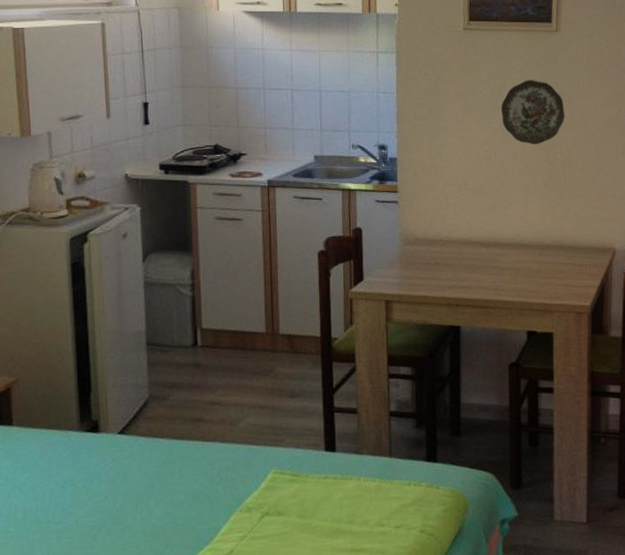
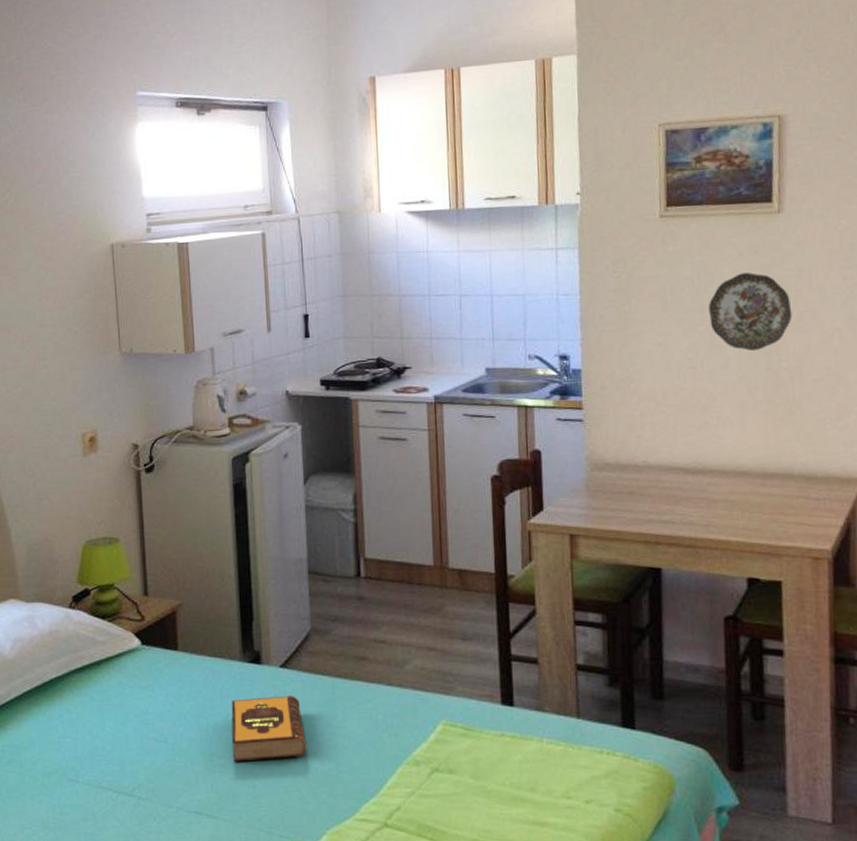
hardback book: none [68,459,144,526] -> present [231,695,307,762]

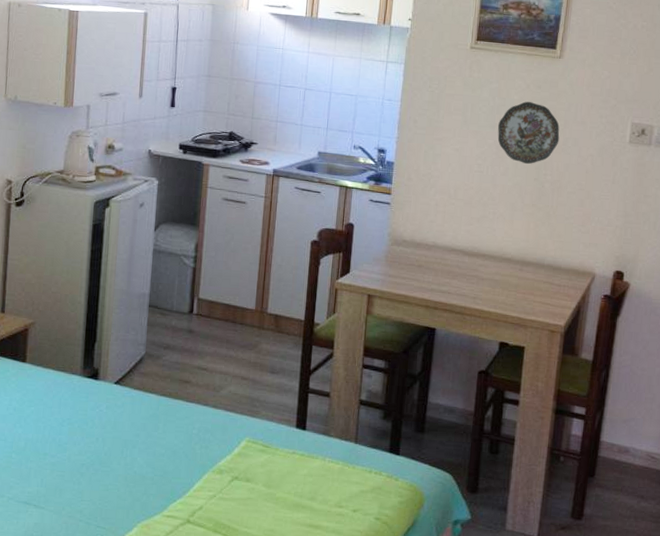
hardback book: present [231,695,307,762] -> none [64,408,130,462]

